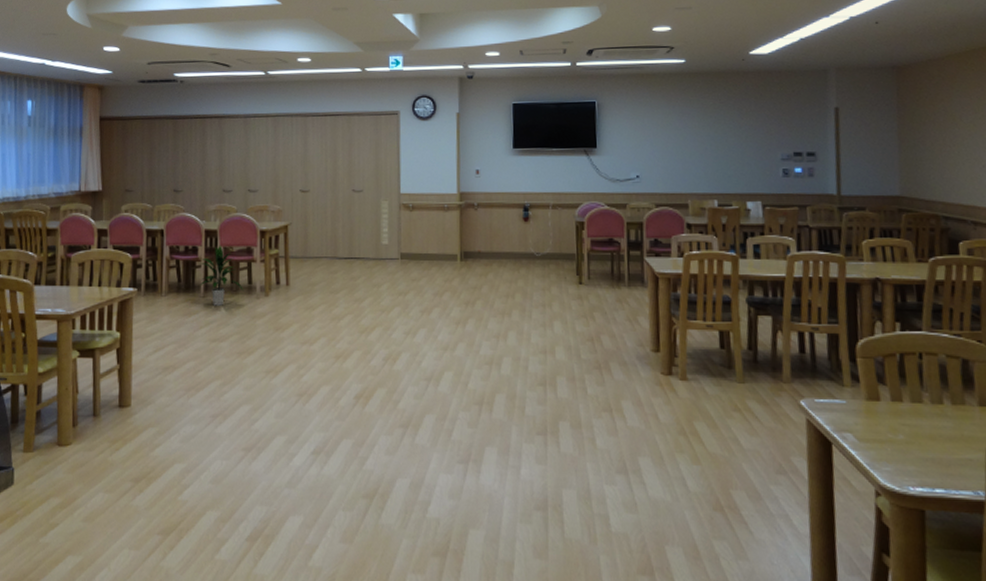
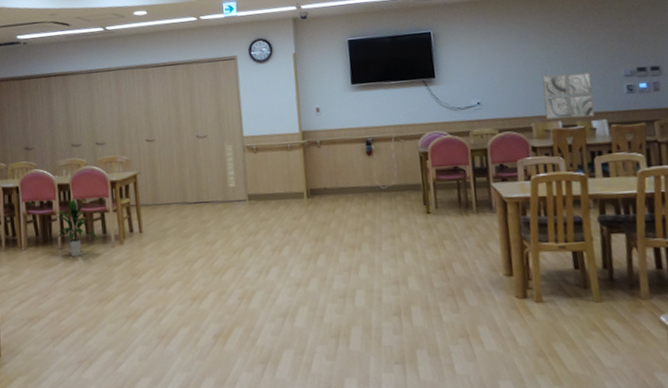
wall art: none [701,153,750,198] -> present [542,72,595,120]

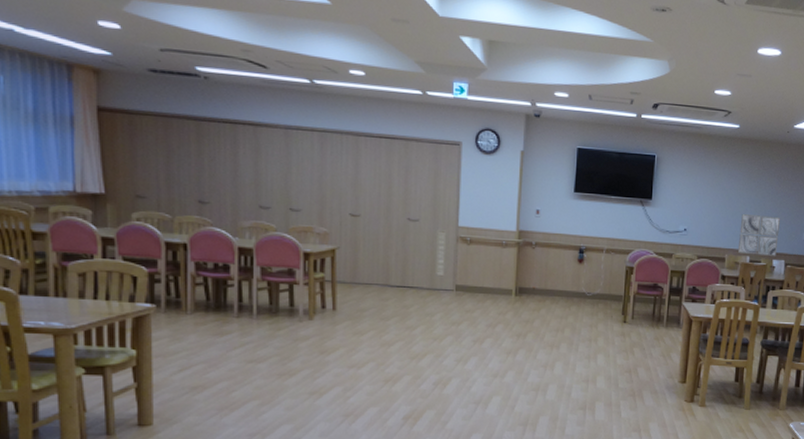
indoor plant: present [54,199,99,257] -> none [231,265,284,327]

